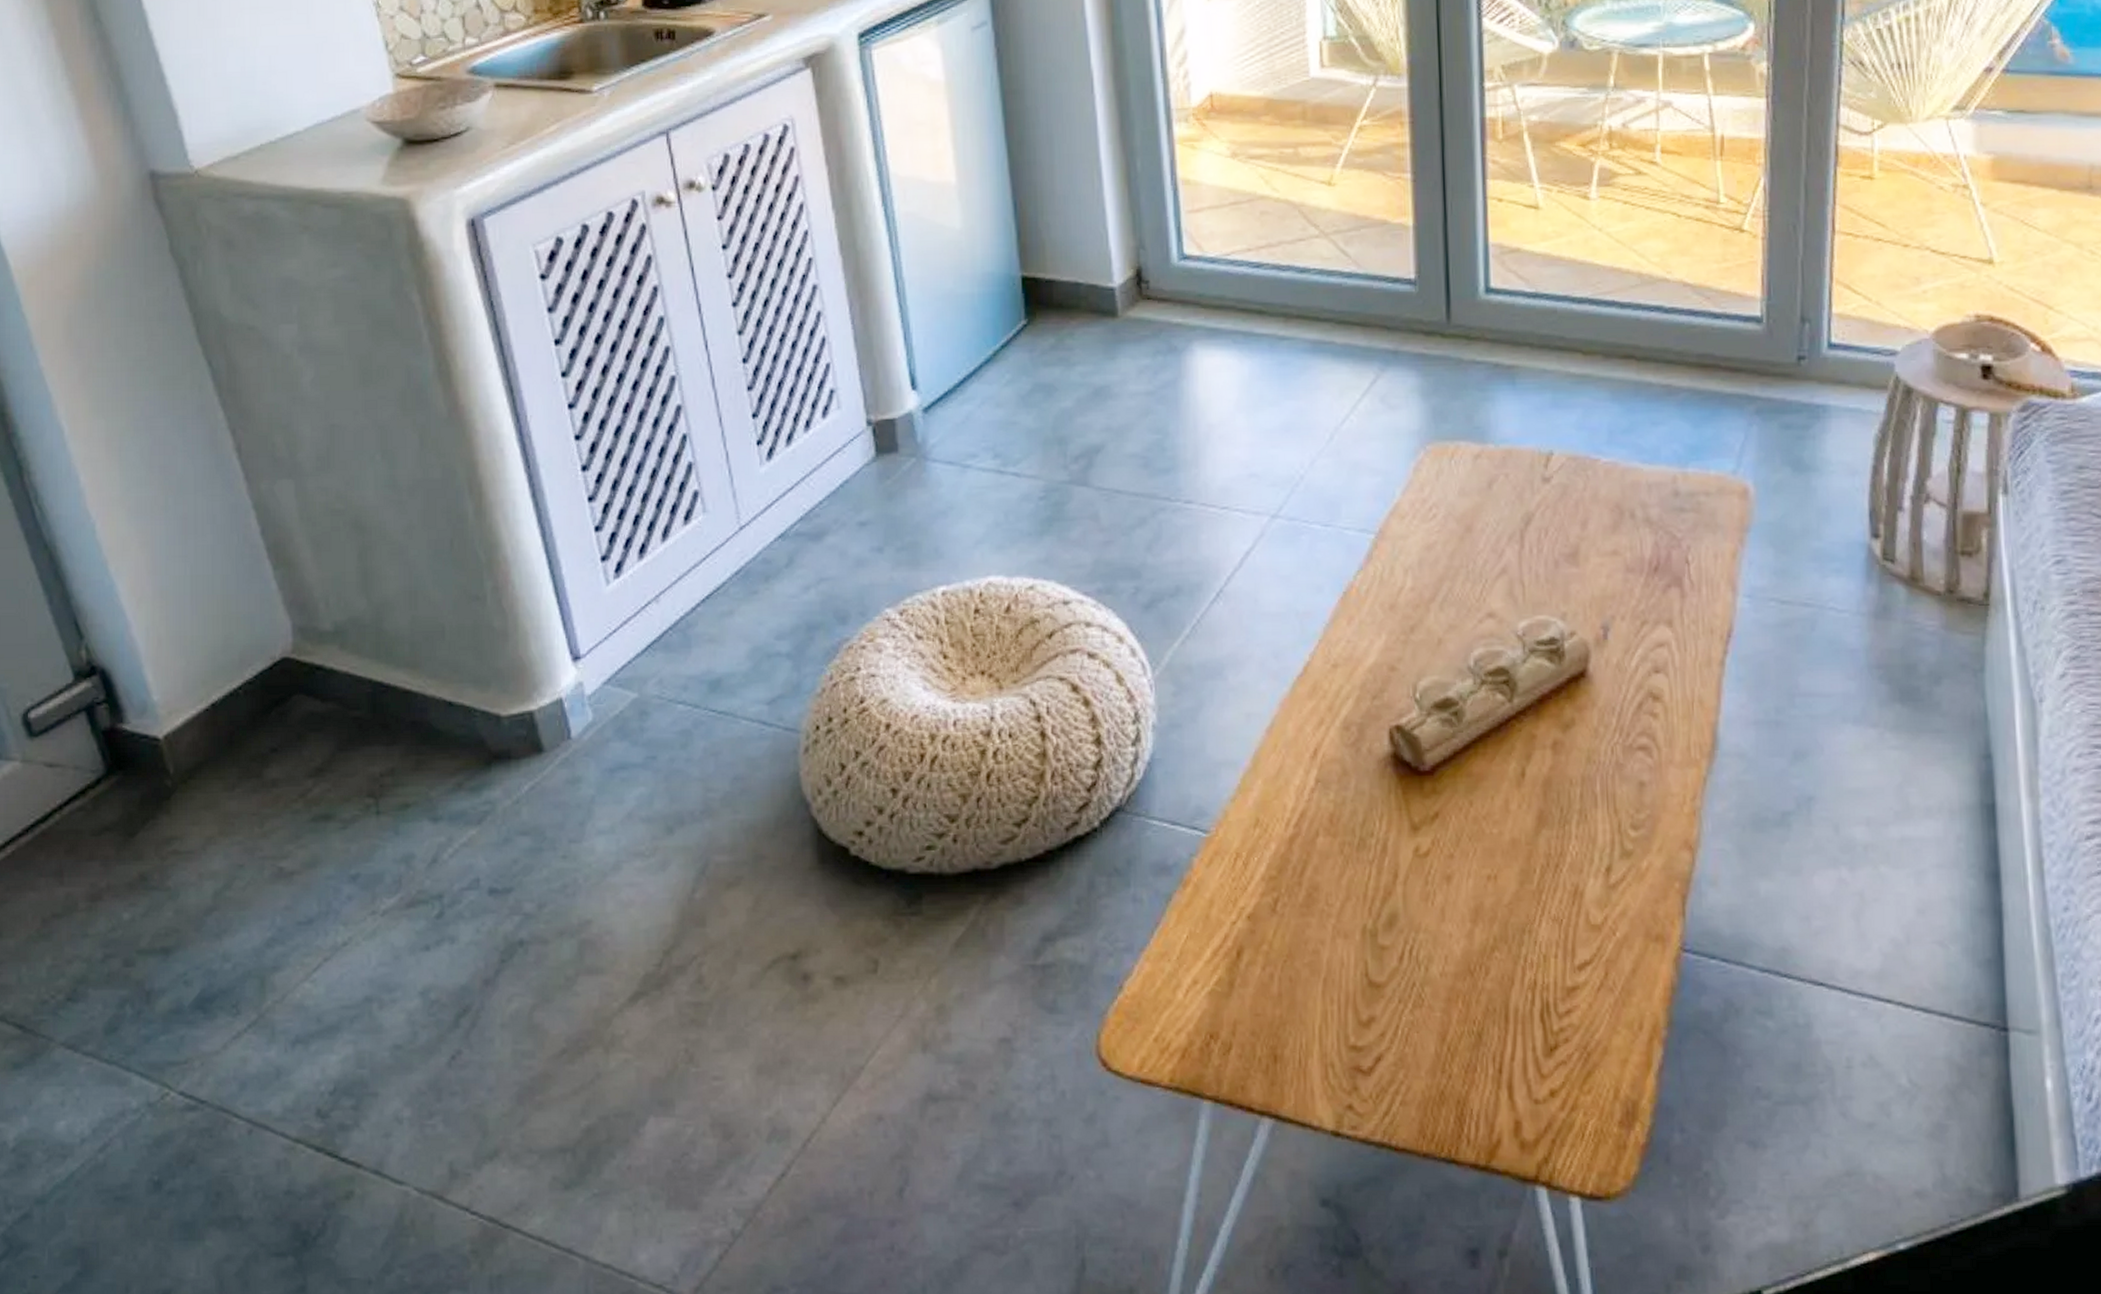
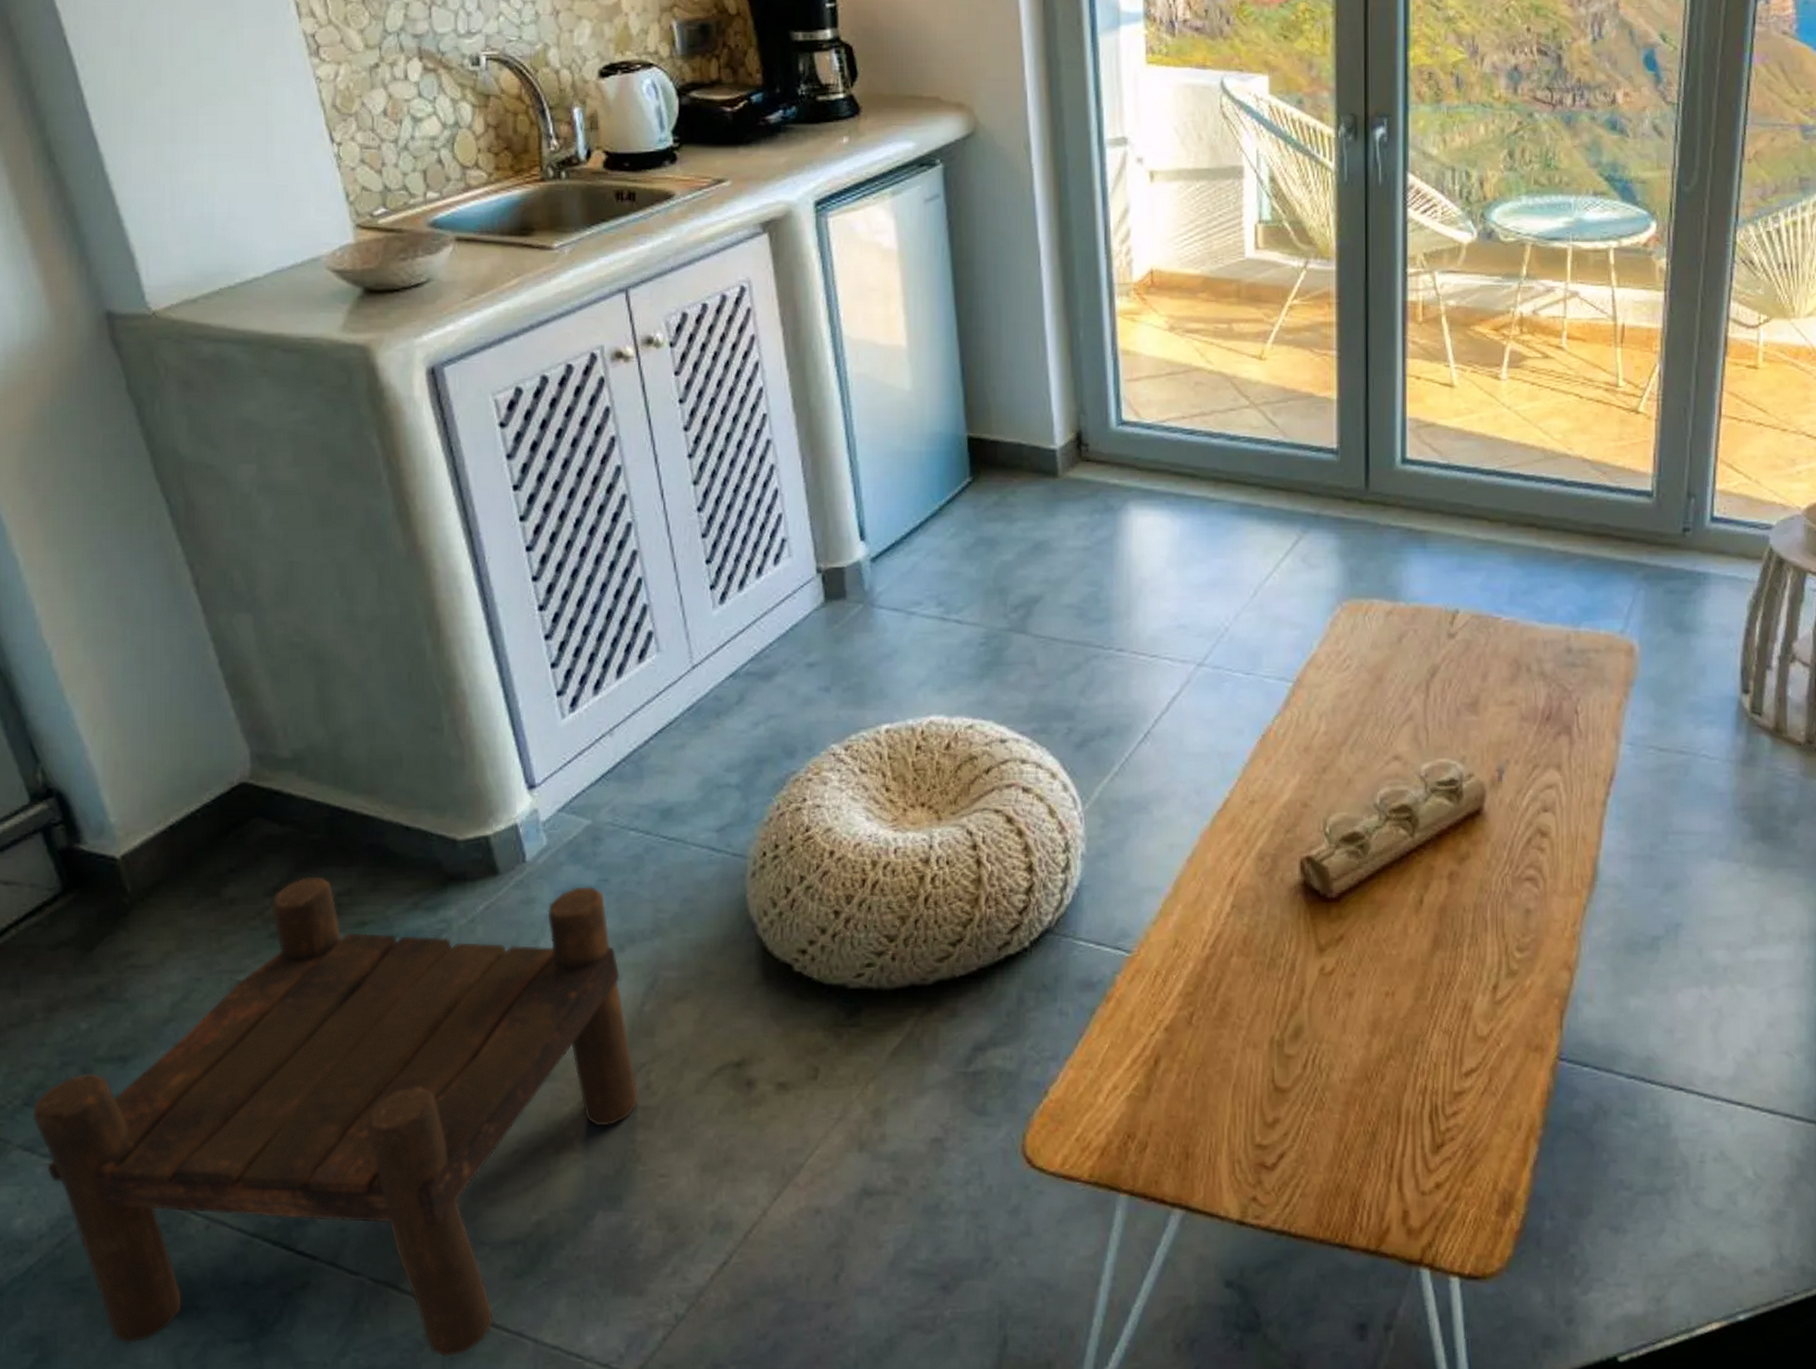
stool: none [75,756,691,1276] -> present [32,876,639,1358]

